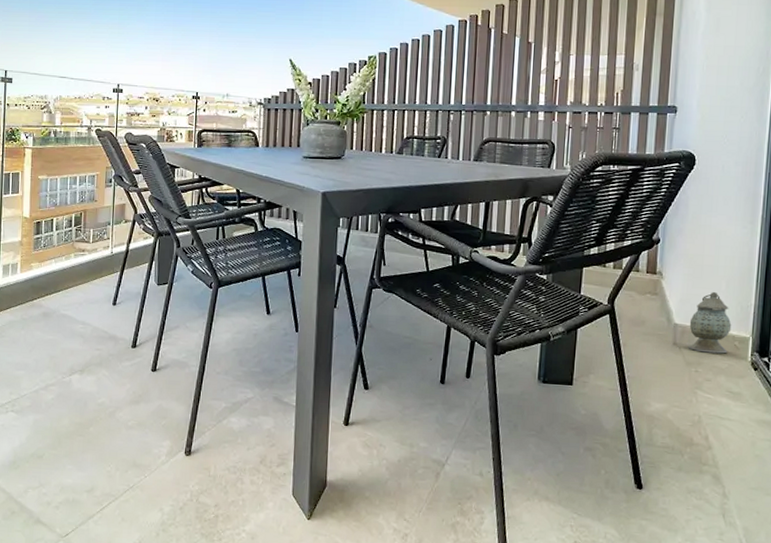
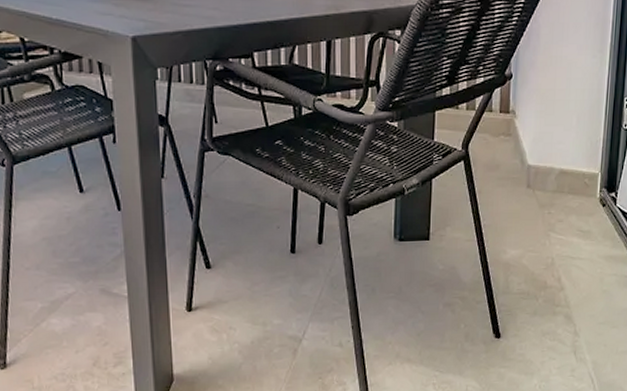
lantern: present [688,291,732,354] -> none [541,127,582,193]

